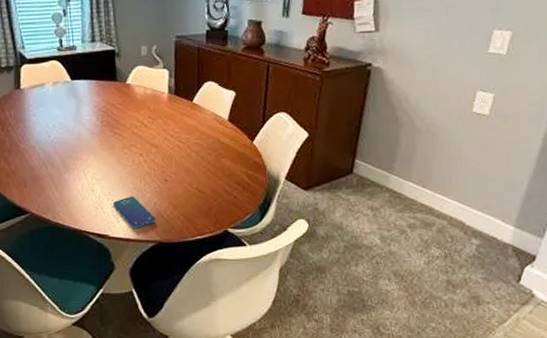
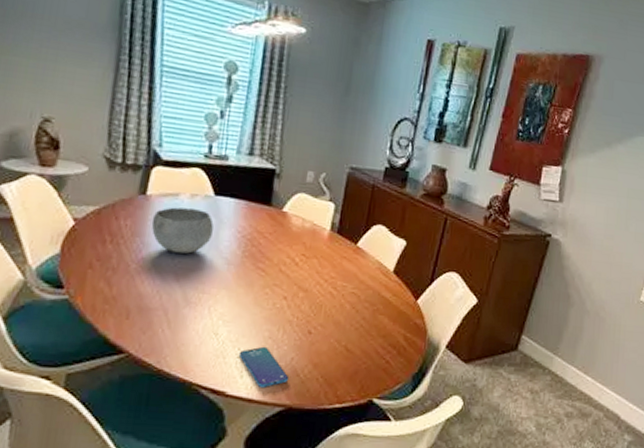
bowl: none [28,93,75,132] -> present [151,207,214,255]

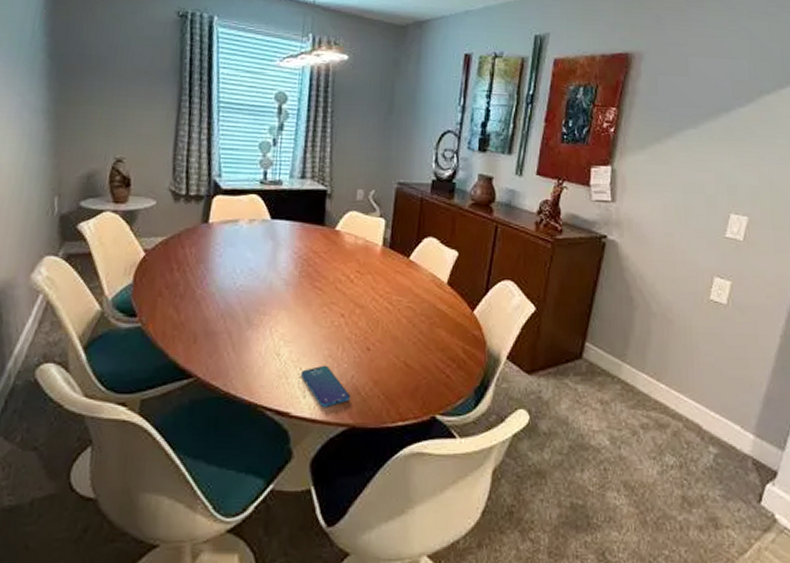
bowl: present [151,207,214,255] -> none [214,232,271,278]

